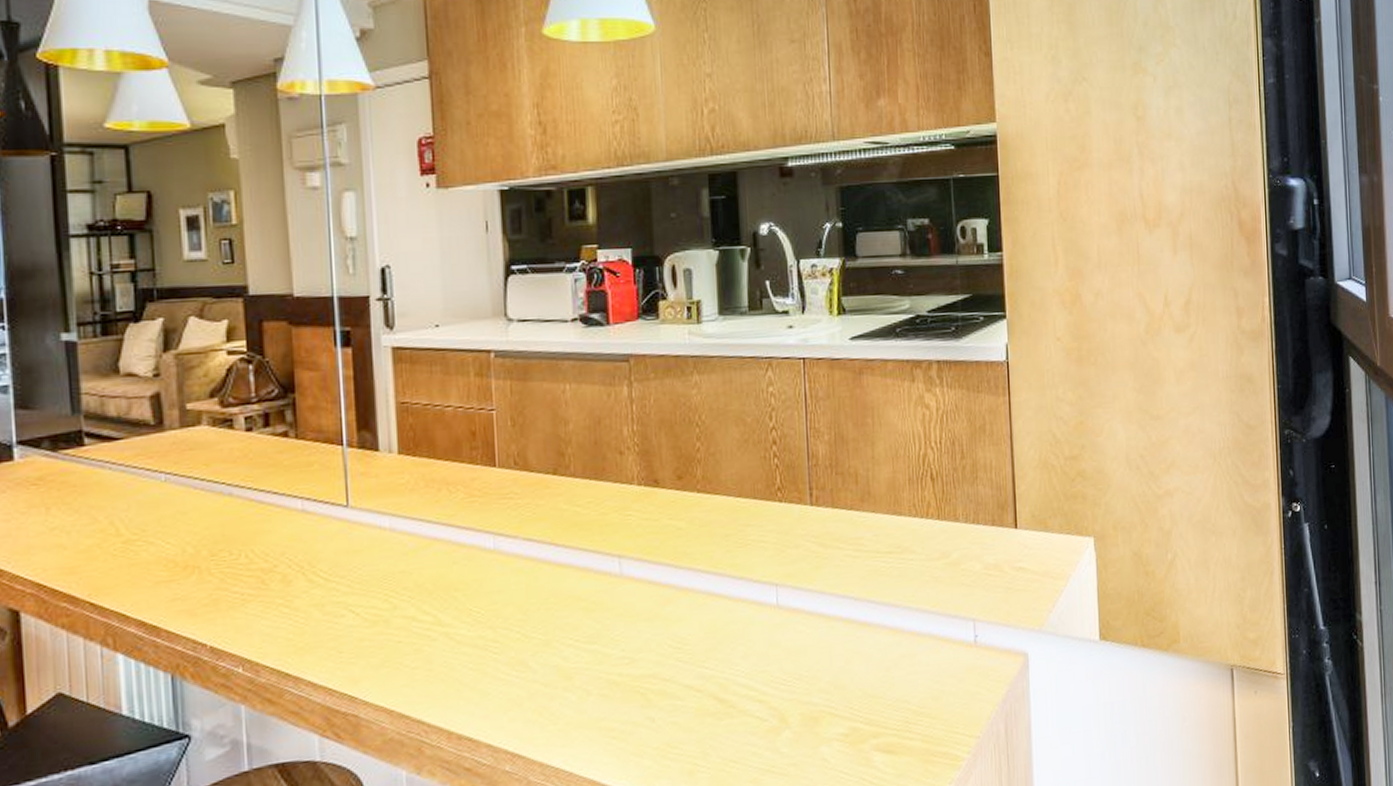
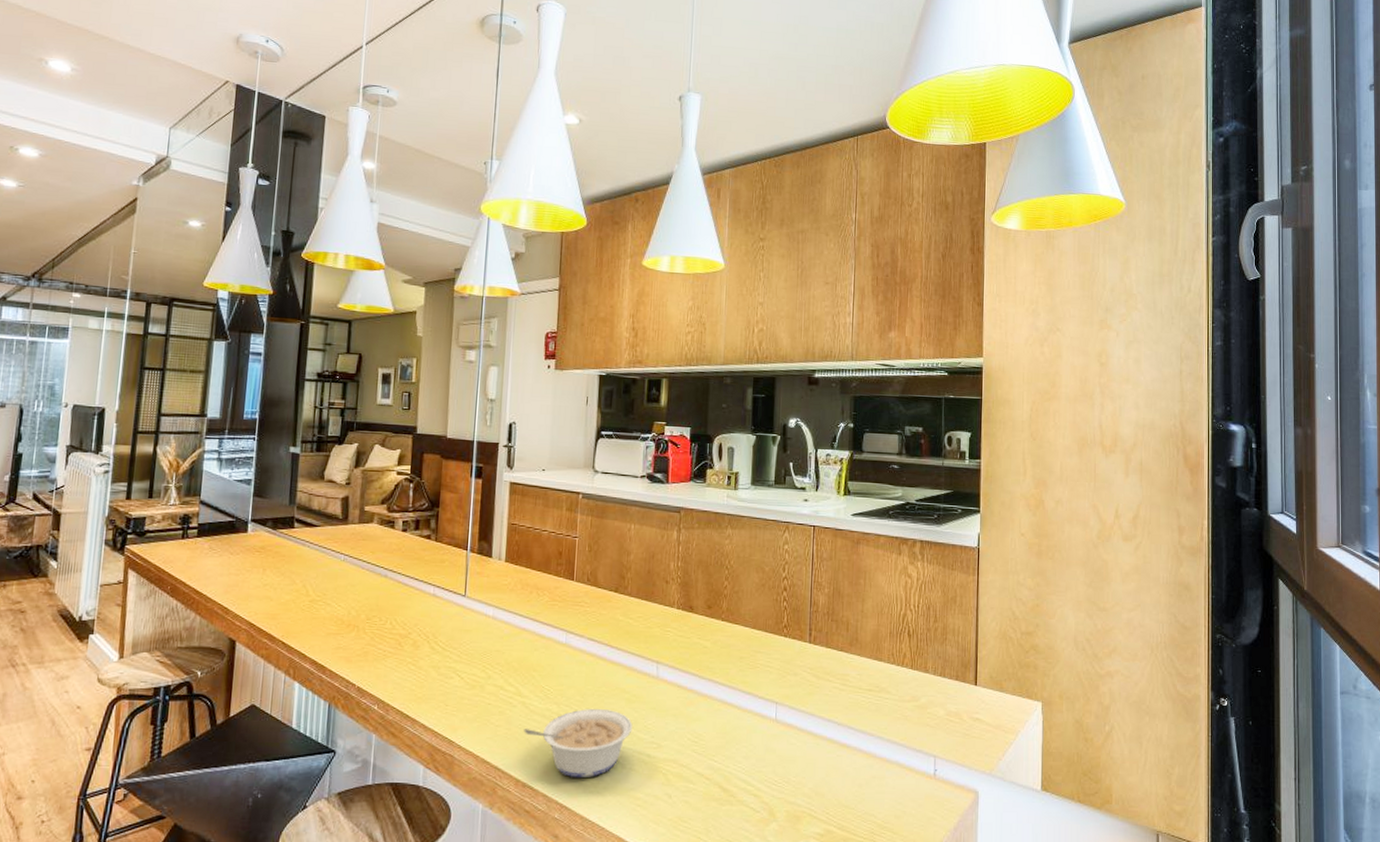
legume: none [451,625,596,717] -> present [524,708,633,778]

